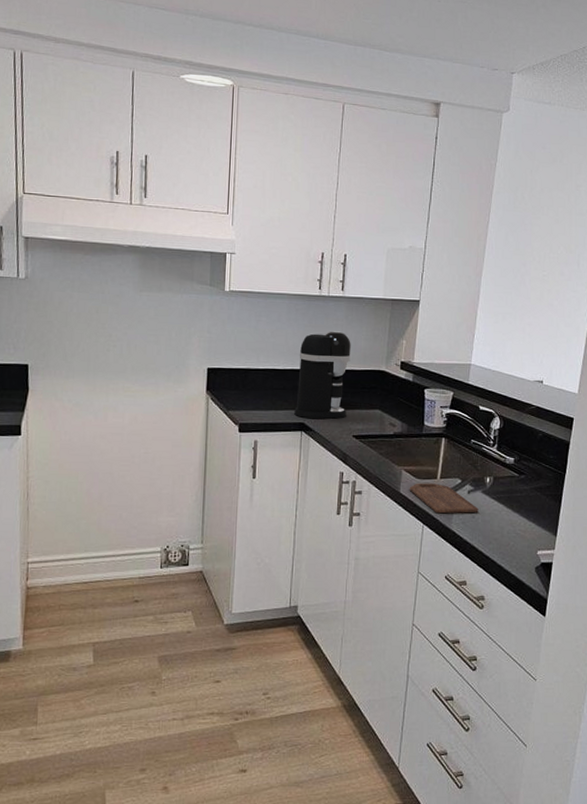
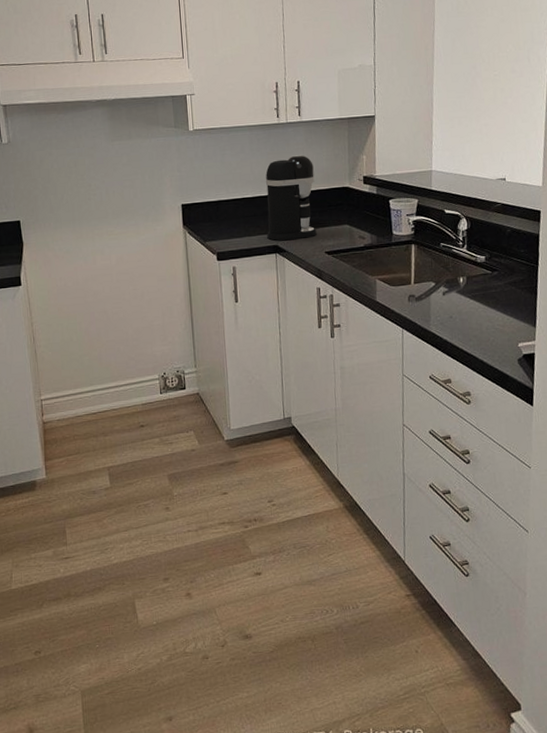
cutting board: present [409,483,479,514] -> none [385,288,455,318]

